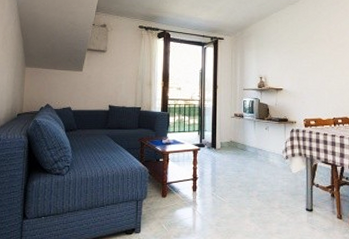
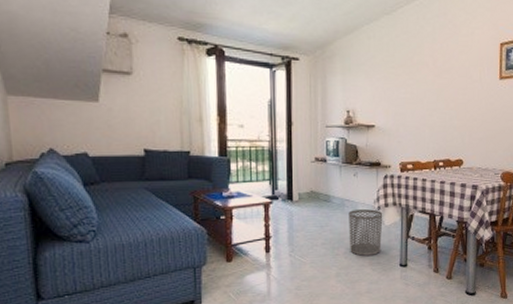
waste bin: none [261,158,291,199] -> present [348,209,383,256]

